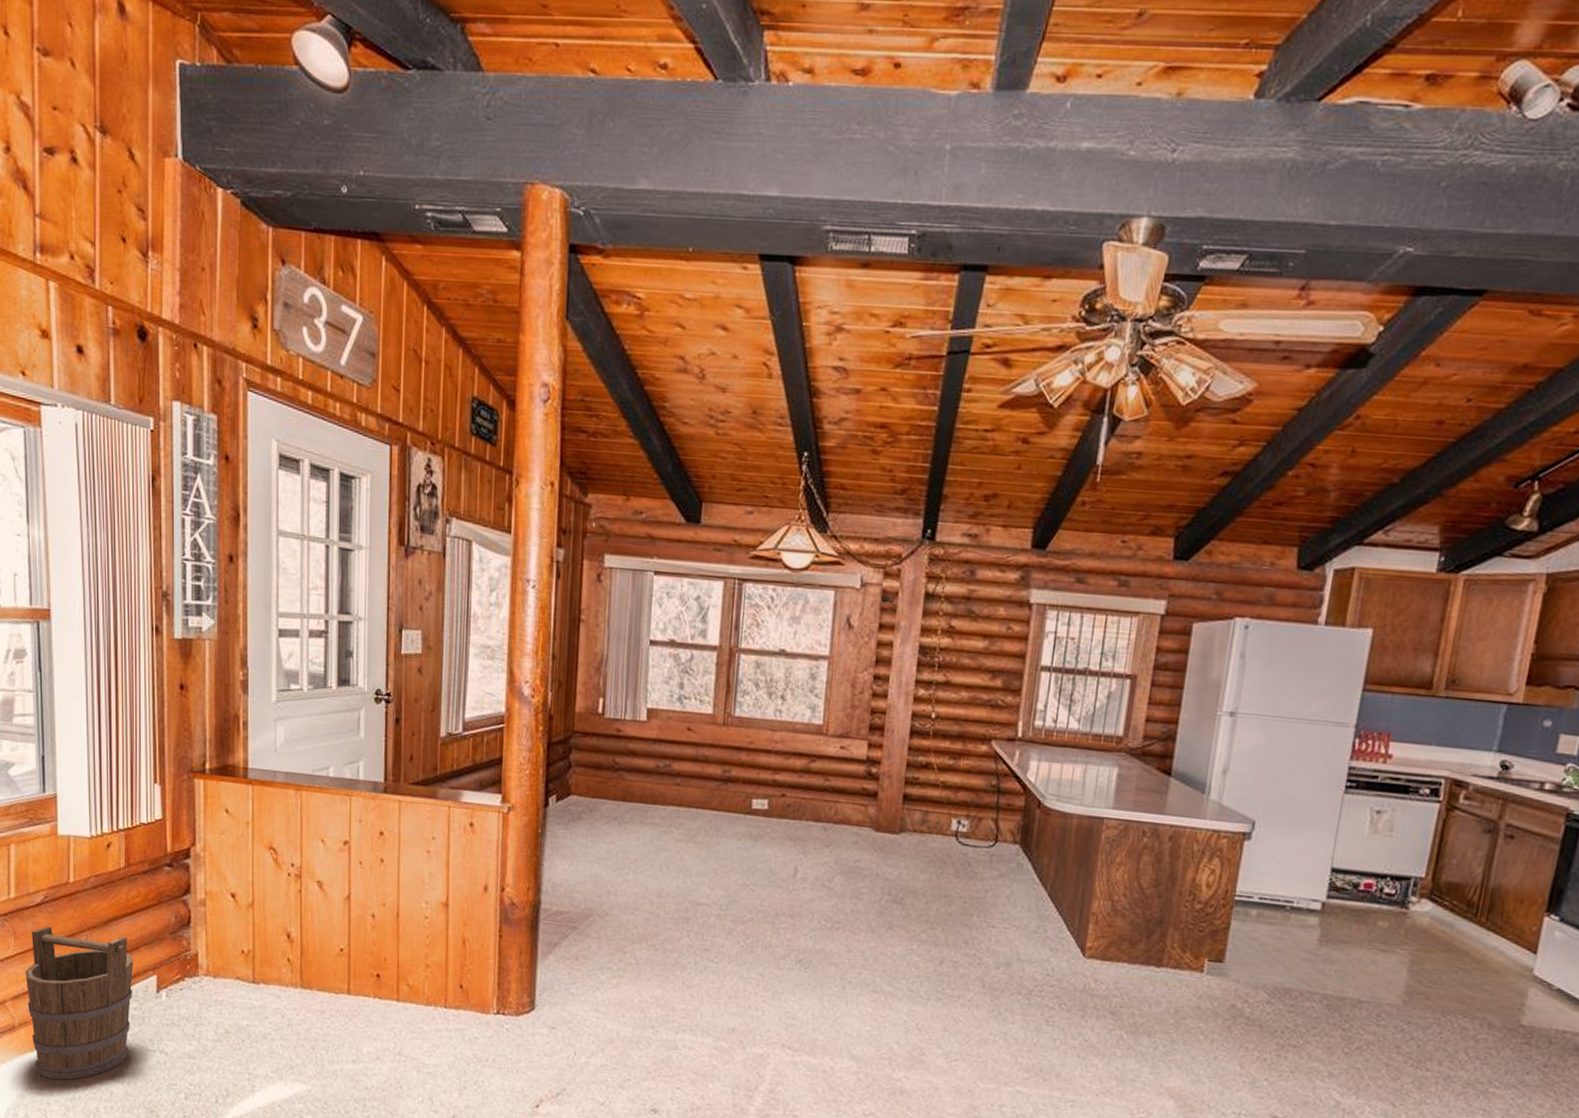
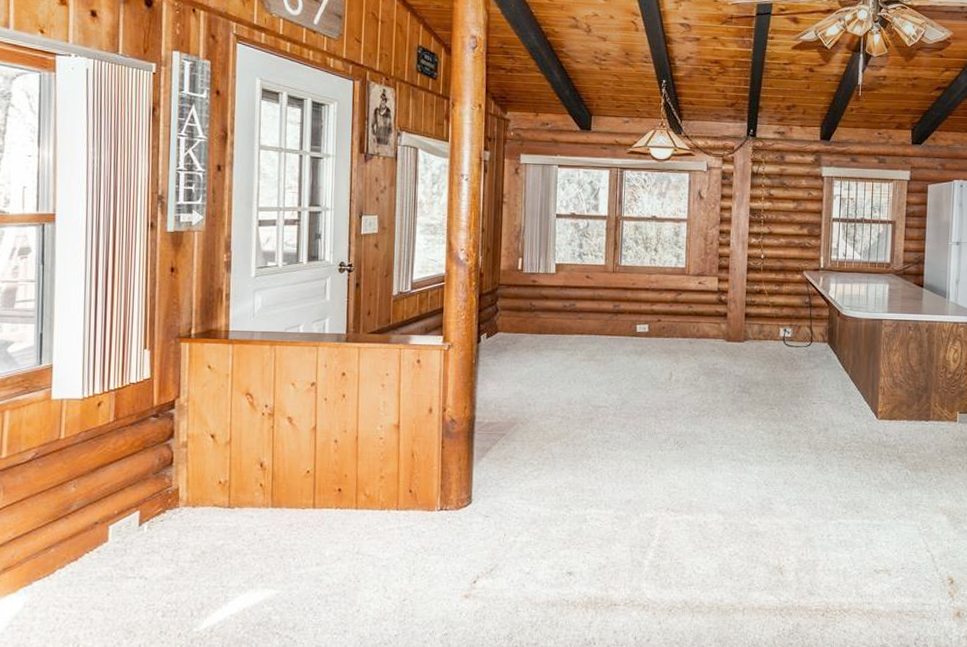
bucket: present [25,926,133,1080] -> none [12,479,118,615]

